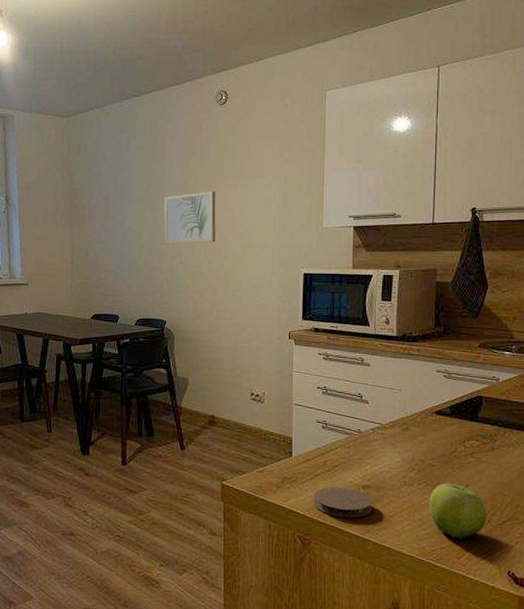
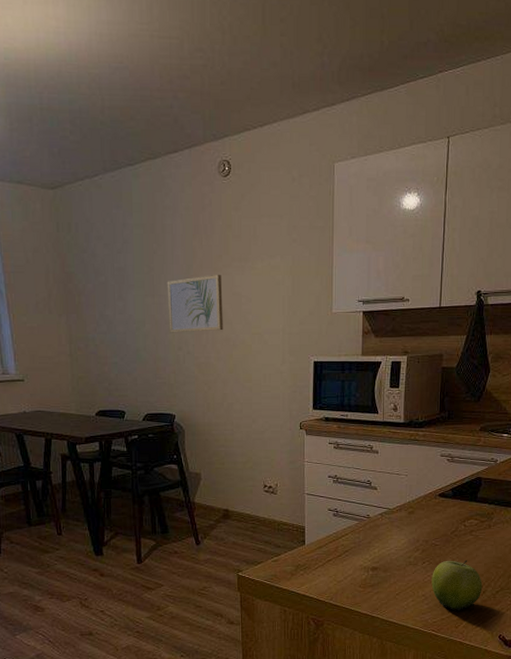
coaster: present [313,486,372,518] -> none [325,570,380,599]

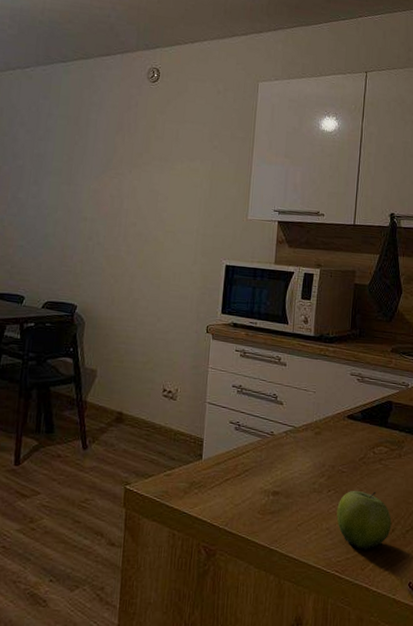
wall art: present [167,274,223,333] -> none [82,170,140,225]

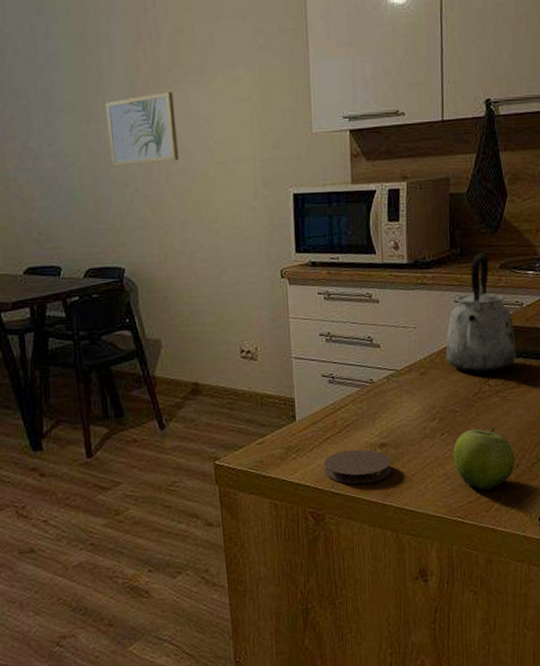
wall art: none [82,170,140,225] -> present [105,91,179,167]
coaster: none [221,492,281,527] -> present [324,449,391,484]
kettle: none [338,337,400,441] -> present [445,253,516,373]

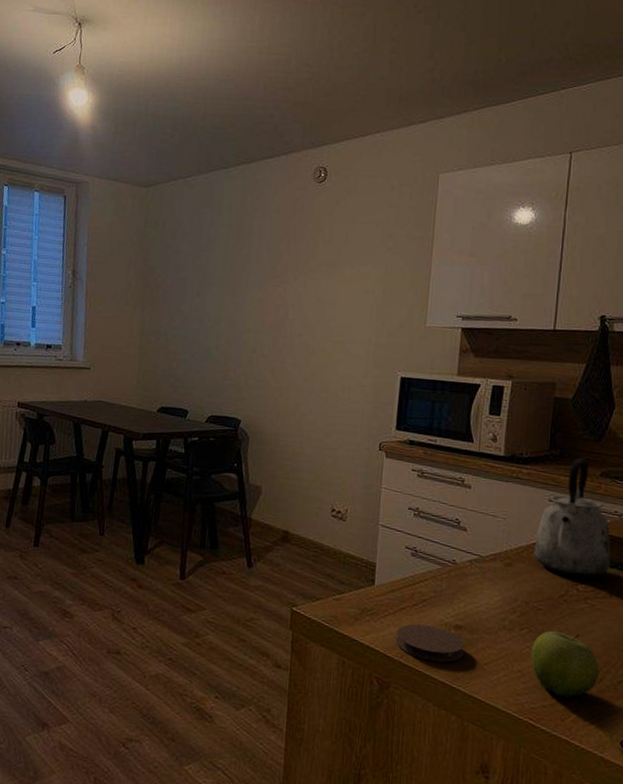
wall art: present [105,91,179,167] -> none [245,277,306,336]

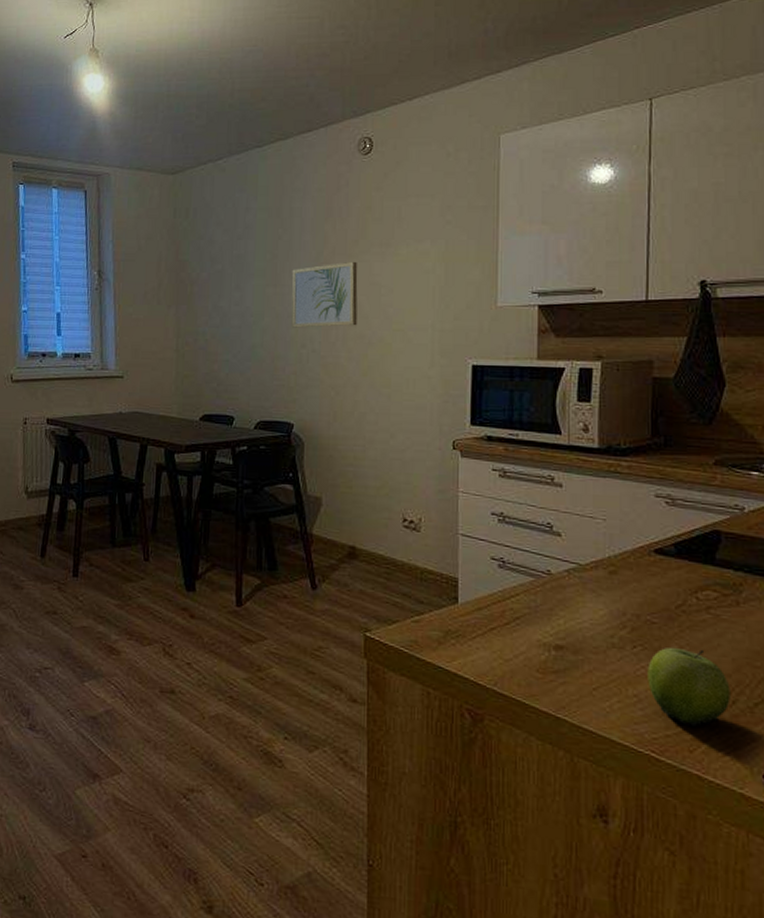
wall art: none [245,277,306,336] -> present [291,261,358,328]
coaster: present [395,624,464,663] -> none [487,645,567,689]
kettle: present [533,458,611,577] -> none [642,445,734,583]

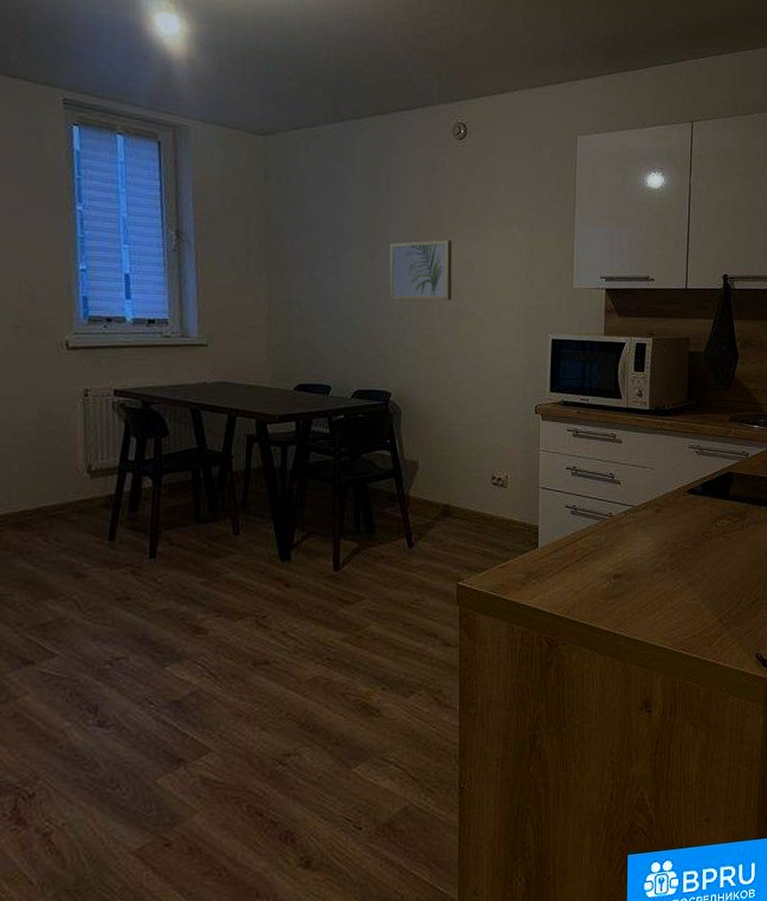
fruit: present [647,647,731,727] -> none [681,565,737,626]

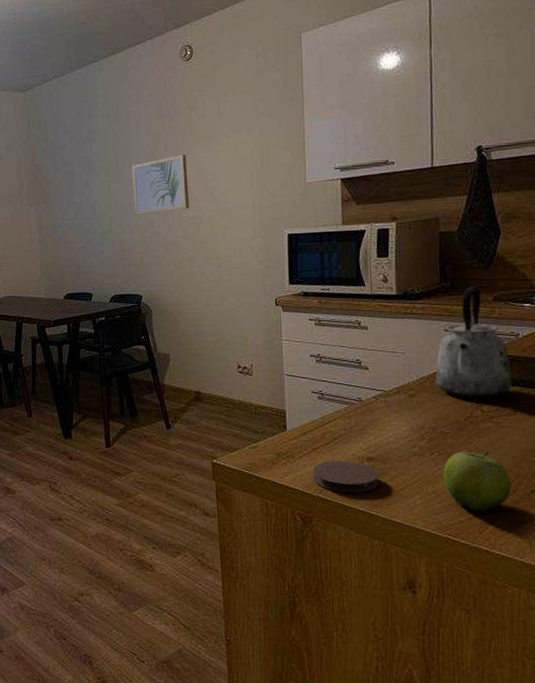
coaster: none [561,578,624,613] -> present [312,460,379,493]
kettle: none [679,406,741,513] -> present [435,286,512,398]
fruit: none [681,565,737,626] -> present [443,451,511,513]

